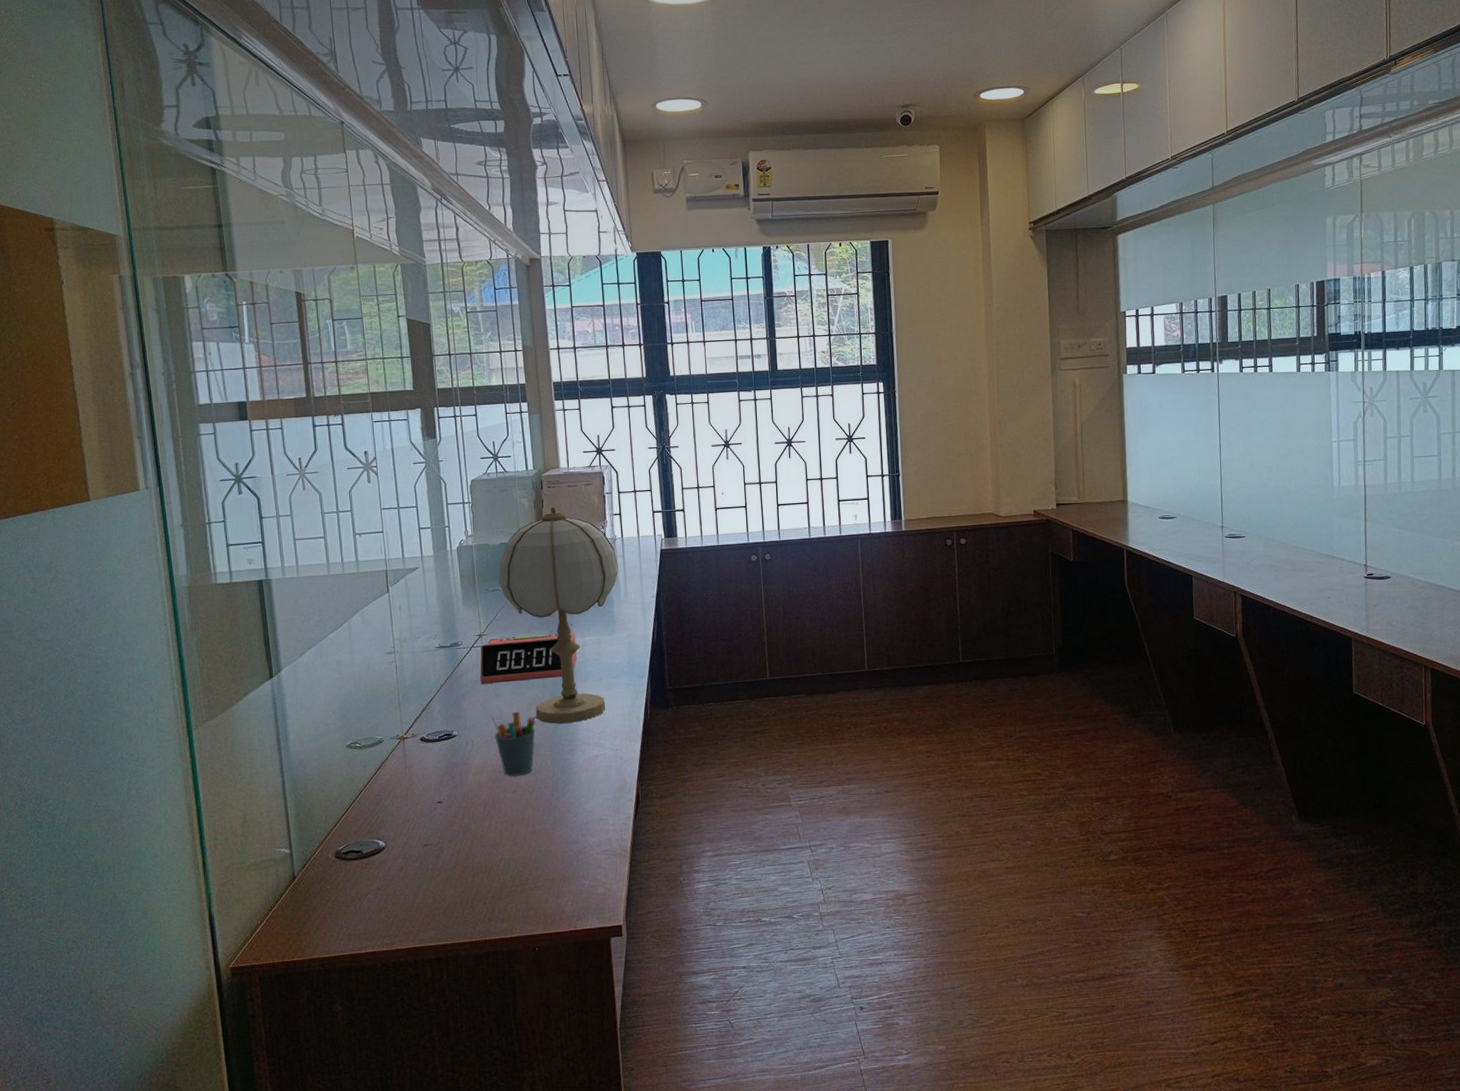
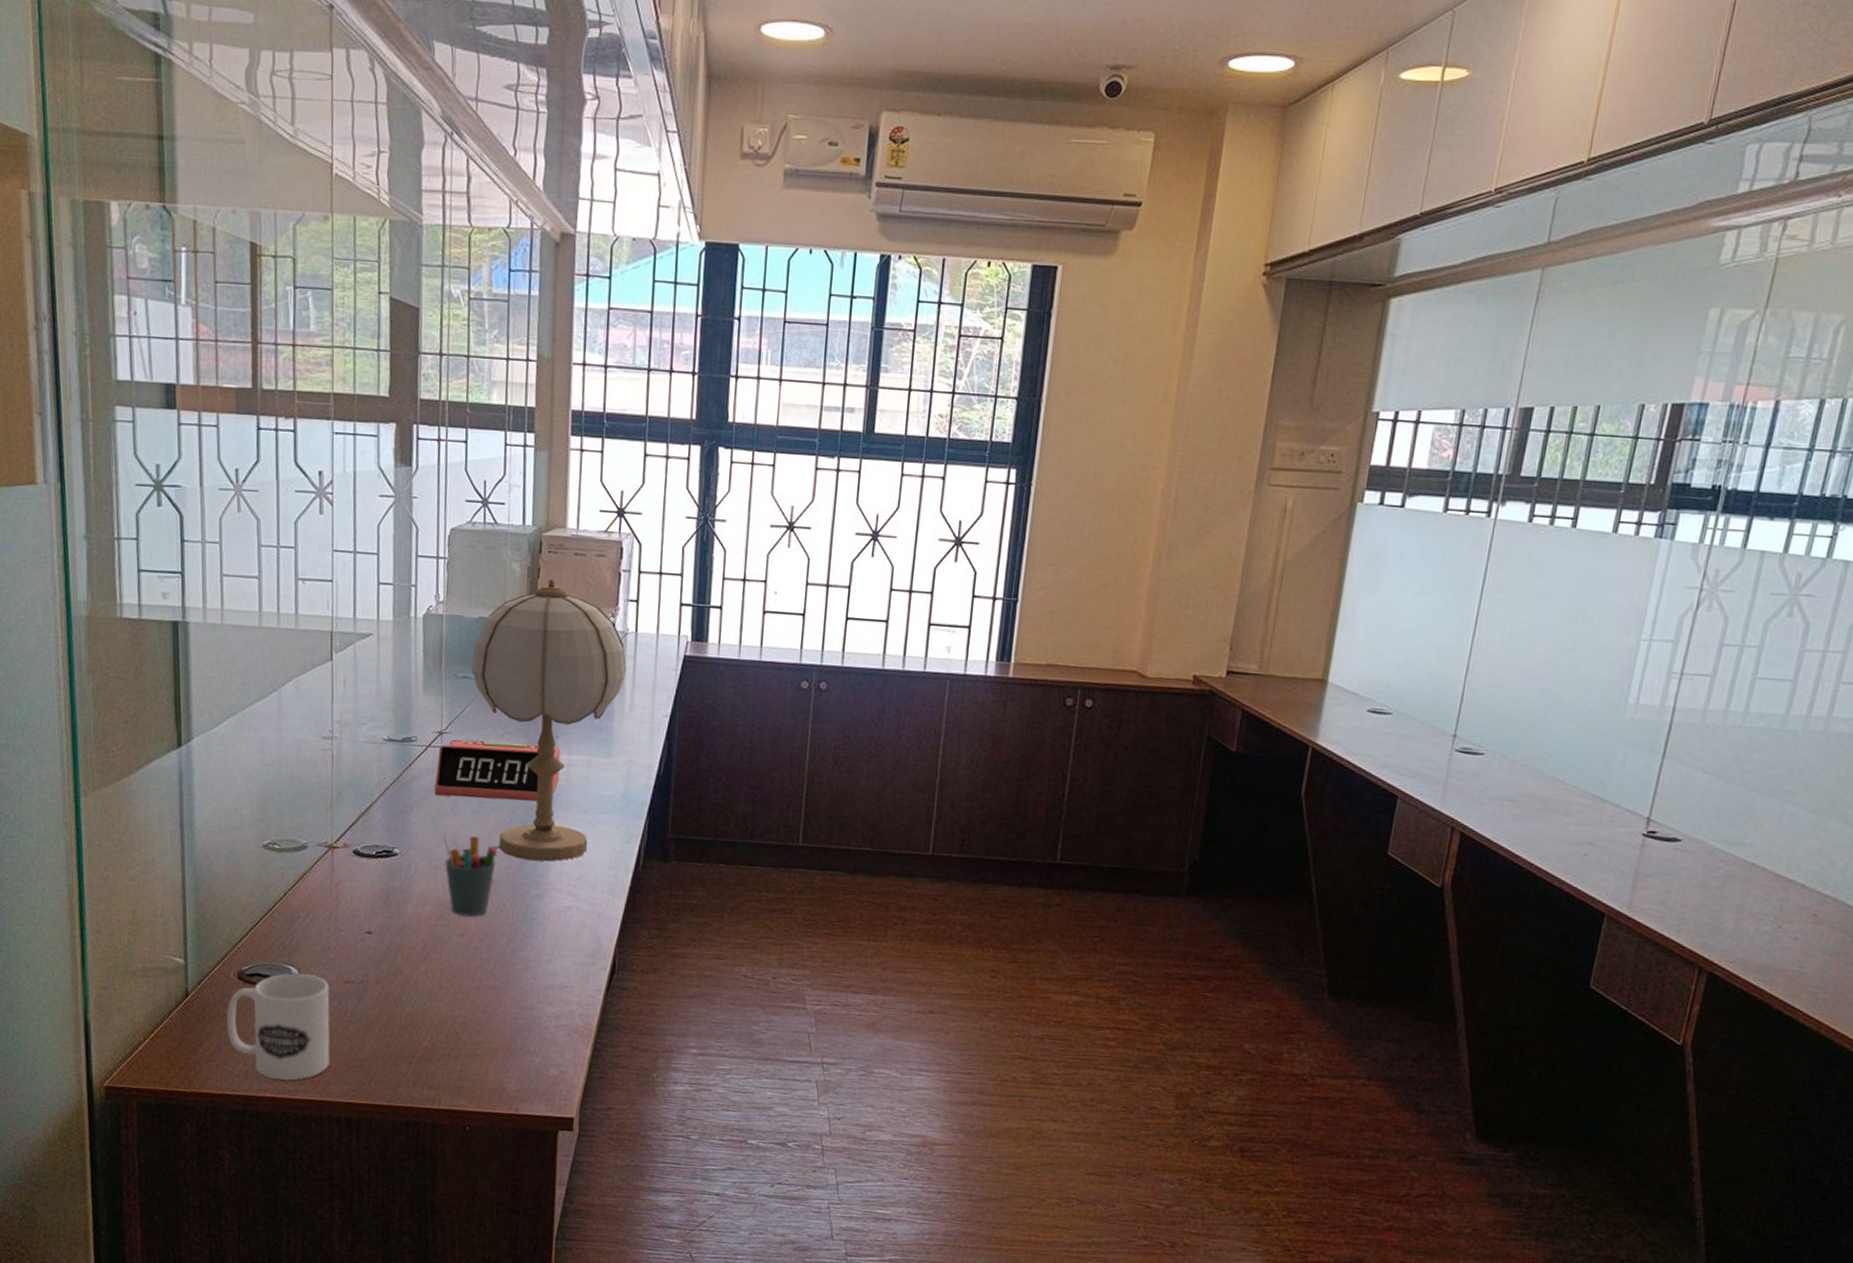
mug: none [329,844,419,936] -> present [226,973,331,1080]

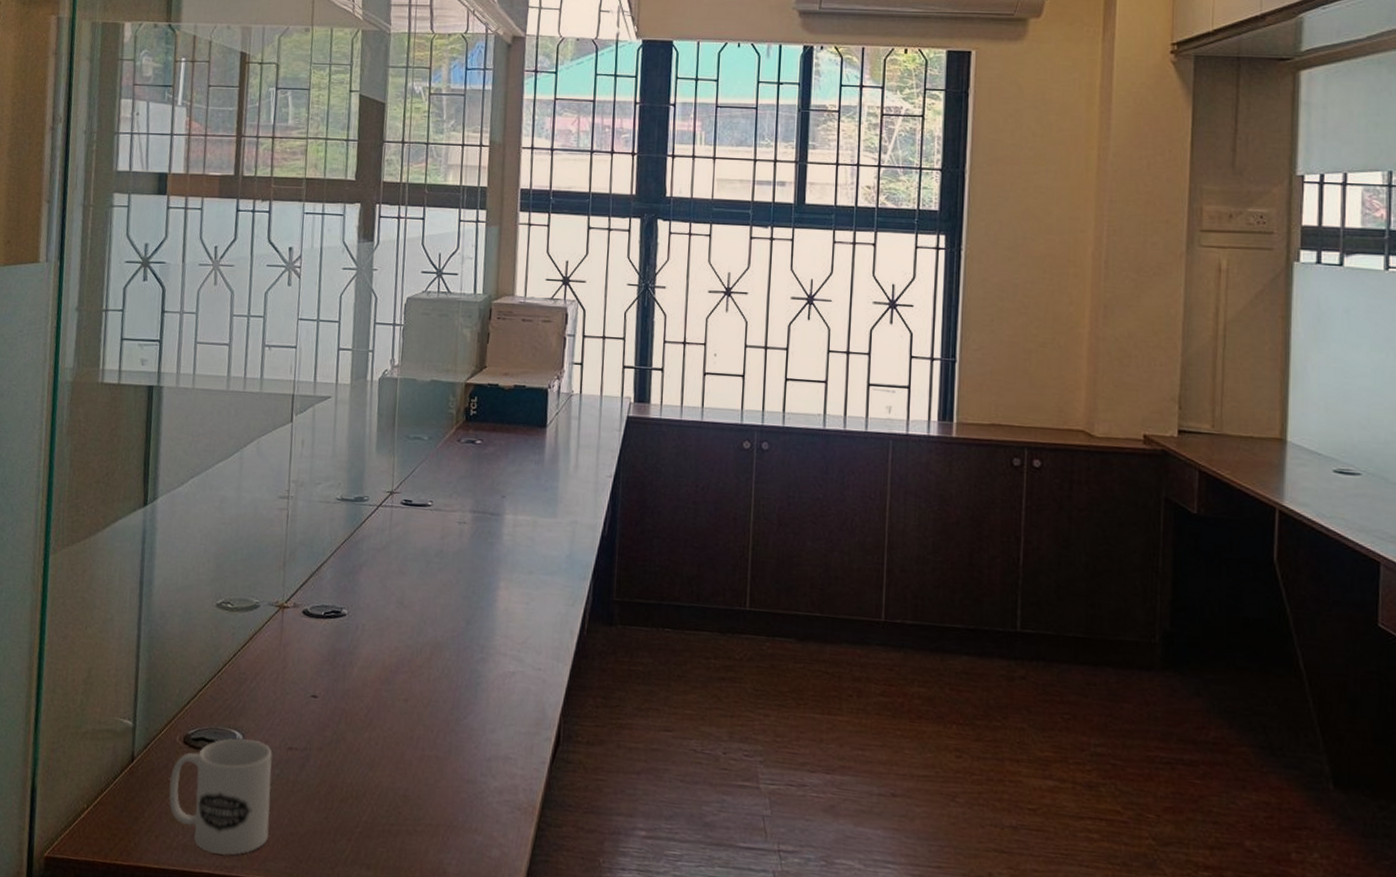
alarm clock: present [434,740,561,801] -> none [383,500,507,562]
pen holder: present [442,834,498,917] -> none [390,594,444,681]
table lamp: present [472,578,626,862] -> none [423,343,571,624]

